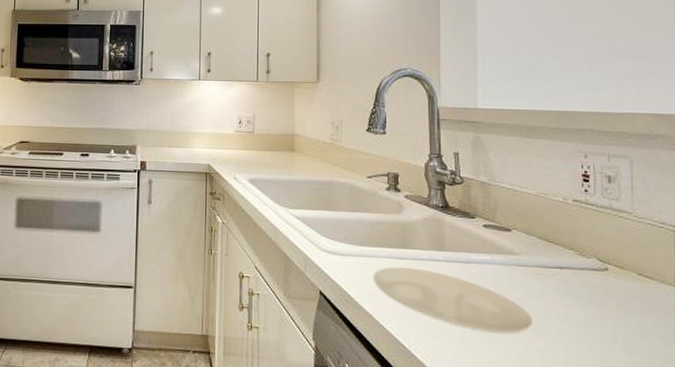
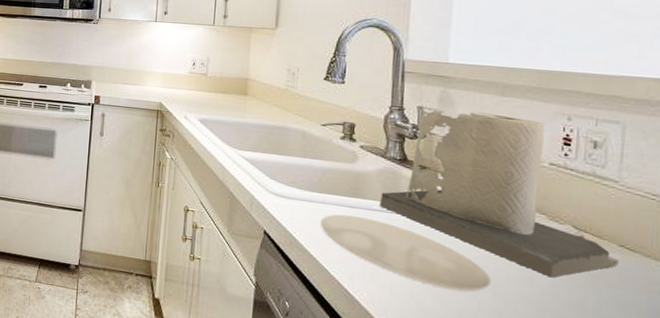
paper towel roll: none [427,151,639,312] -> present [380,105,619,278]

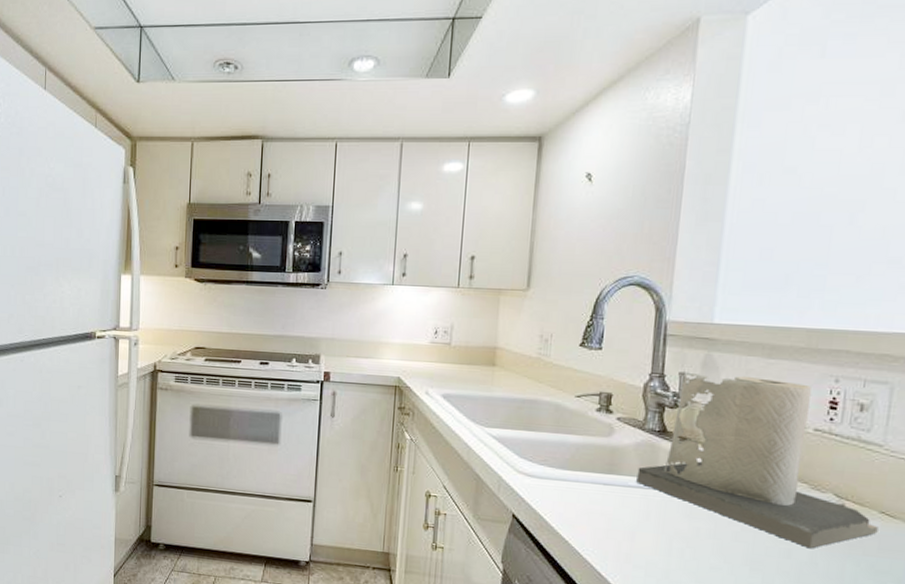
plate: present [321,214,491,292] -> none [573,492,749,568]

